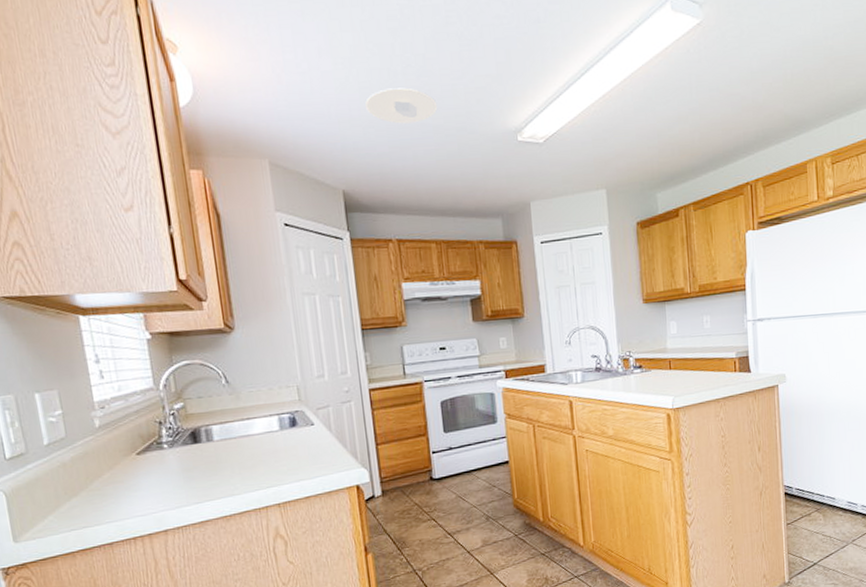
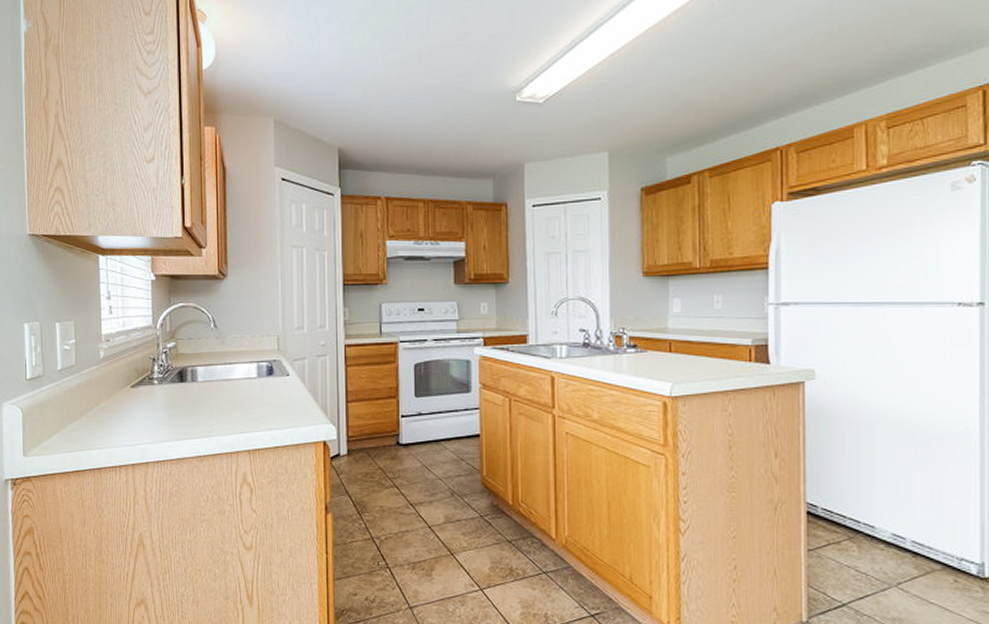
recessed light: present [365,88,438,124] -> none [368,49,437,84]

